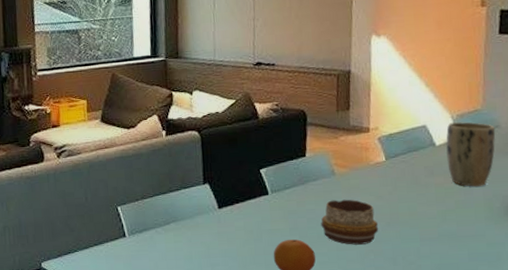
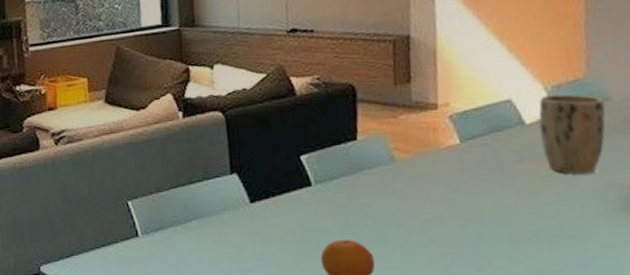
decorative bowl: present [321,199,379,245] -> none [379,191,455,247]

